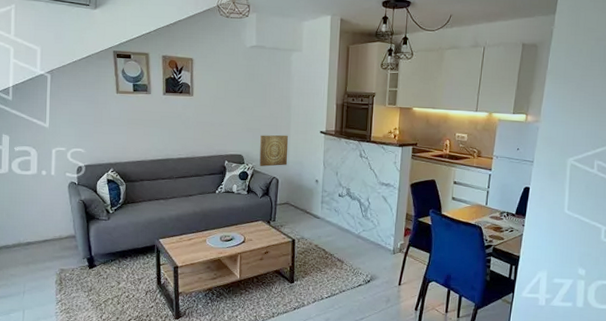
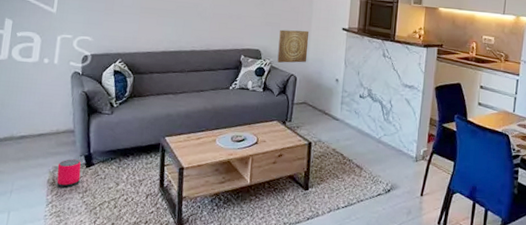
speaker: none [63,262,85,287] -> present [56,159,81,188]

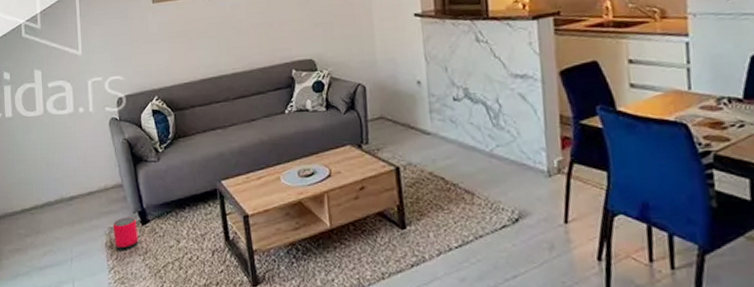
wall art: present [277,29,310,63] -> none [334,25,375,71]

